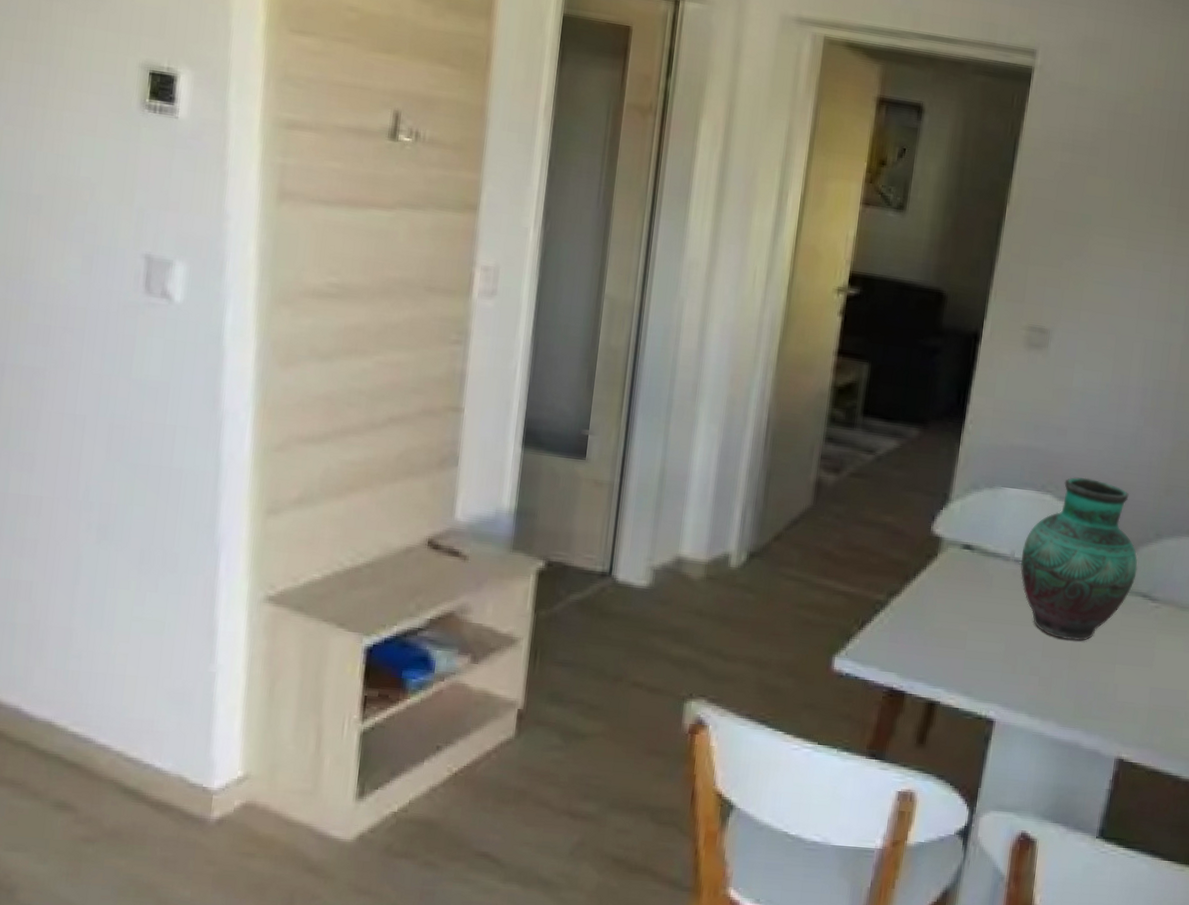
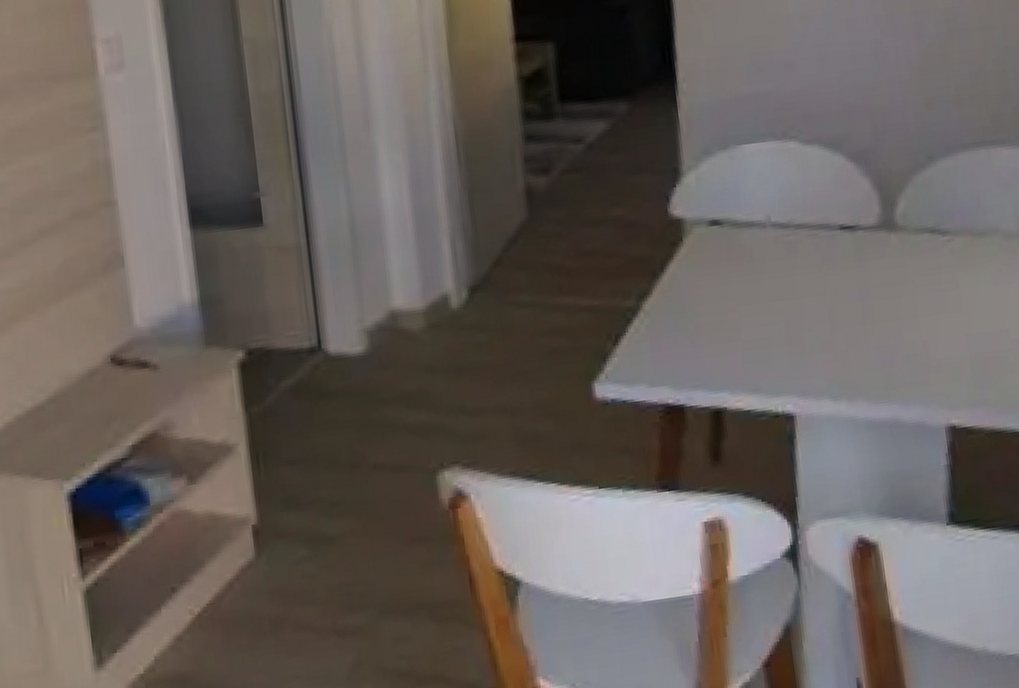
vase: present [1020,477,1138,641] -> none [778,111,917,303]

